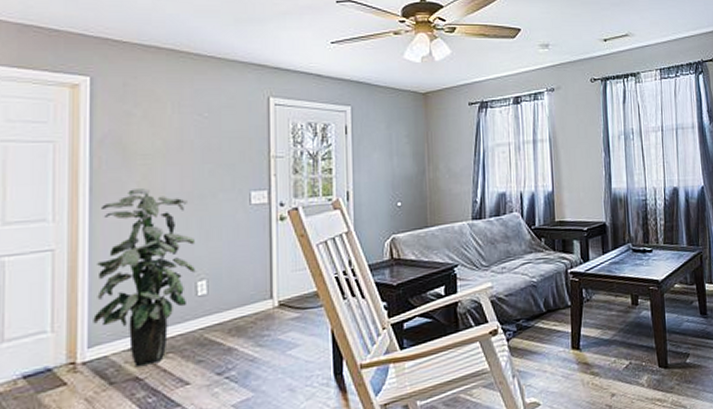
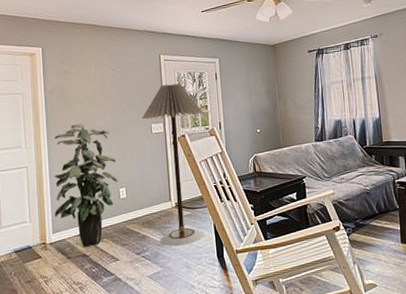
floor lamp: none [237,137,326,362] -> present [142,84,205,247]

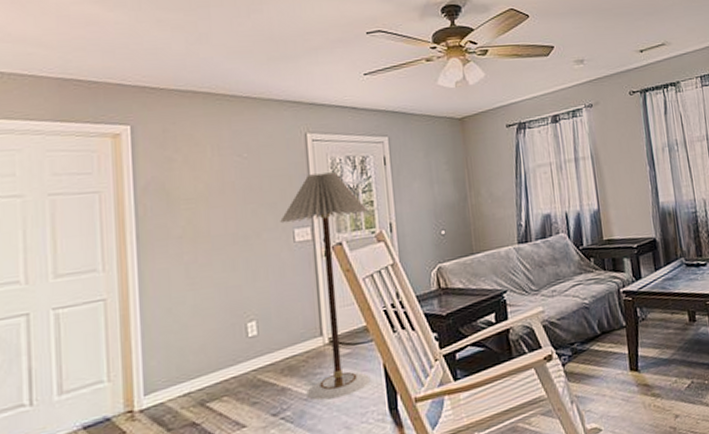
indoor plant: present [54,124,118,248] -> none [147,232,245,413]

